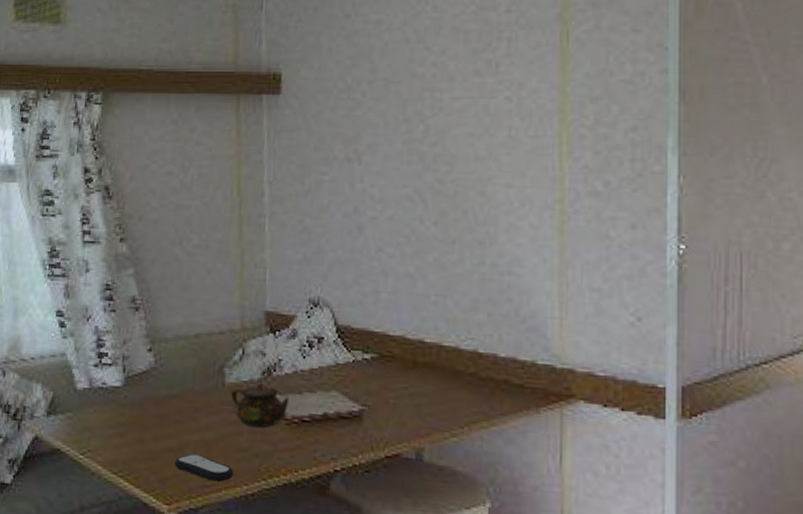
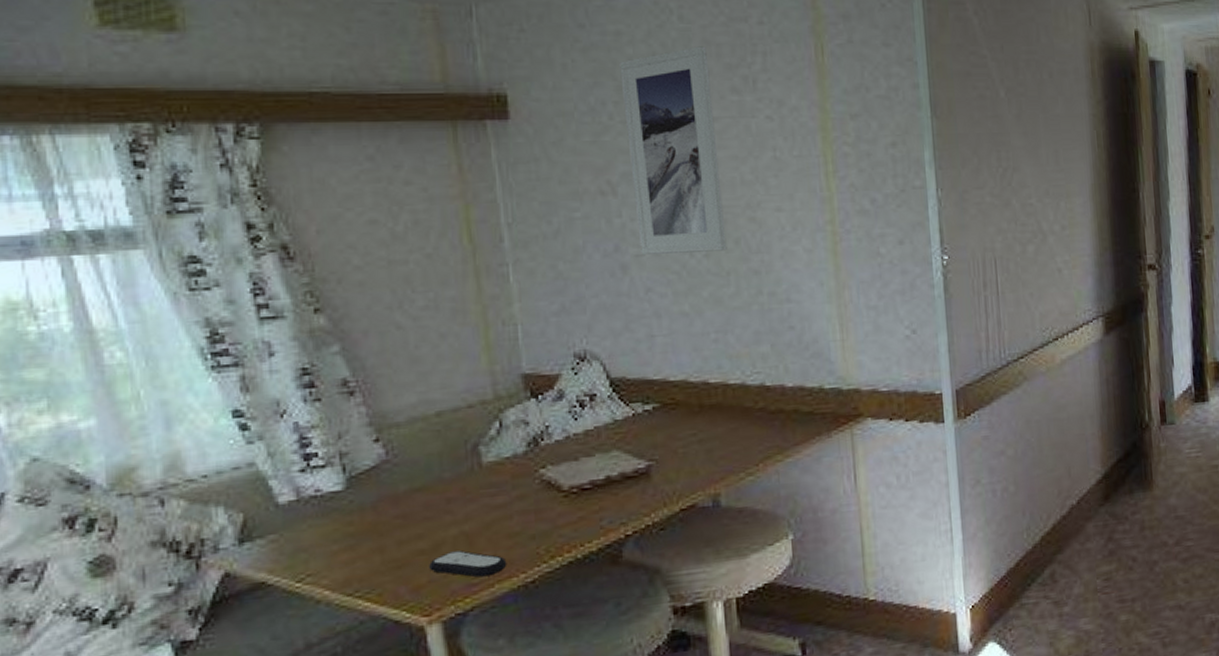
teapot: present [230,382,290,427] -> none [490,455,564,507]
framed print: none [375,33,456,220] -> present [620,46,727,255]

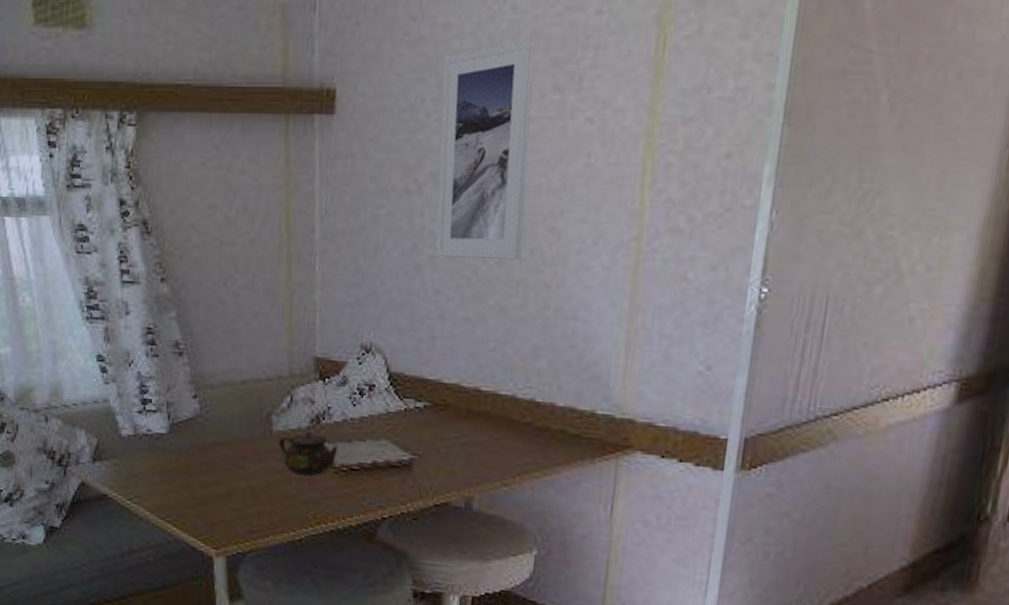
remote control: present [429,550,507,578] -> none [222,500,282,528]
teapot: none [490,455,564,507] -> present [278,430,339,475]

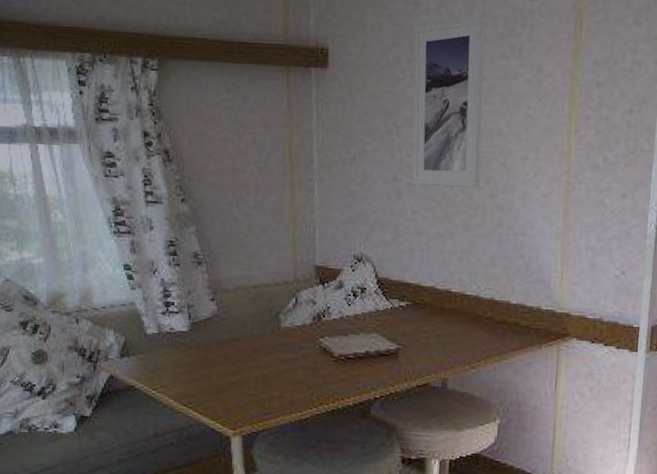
teapot: present [278,430,339,475] -> none [285,326,337,364]

